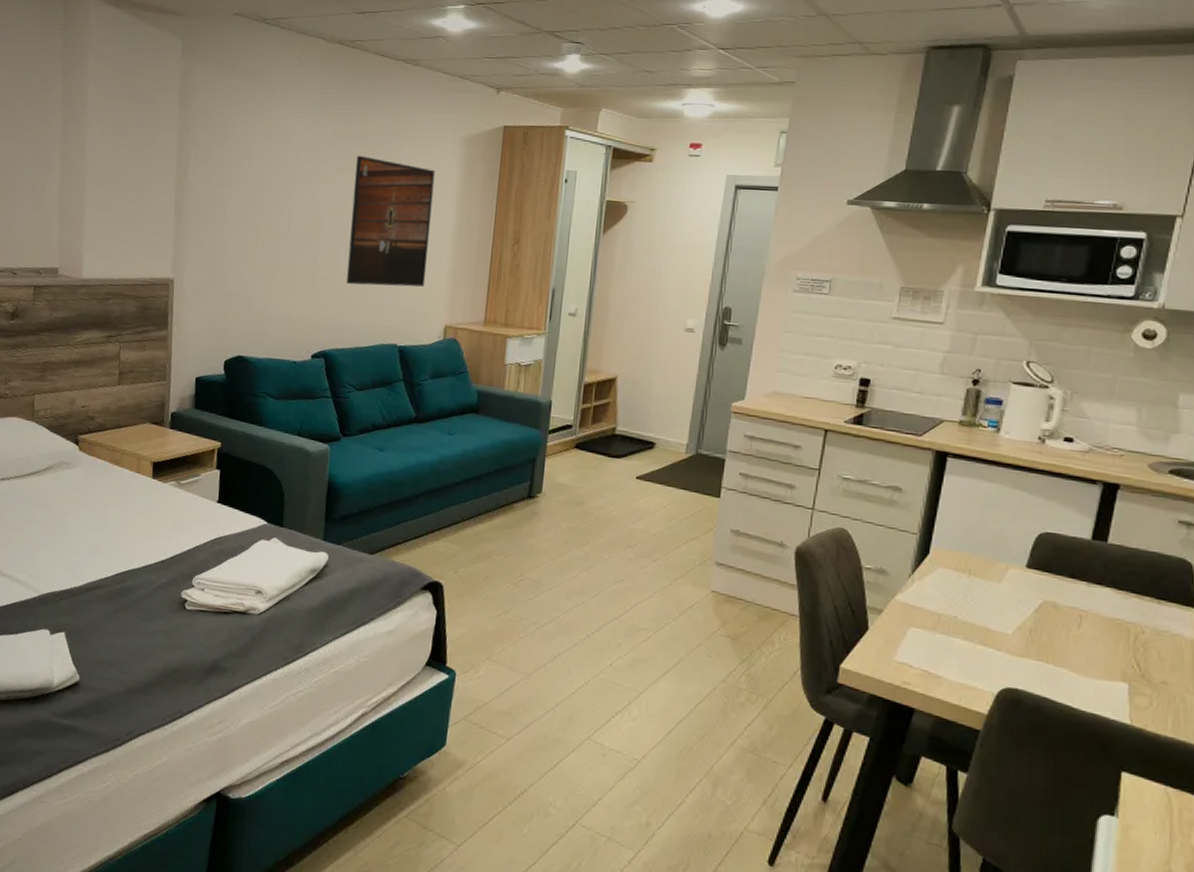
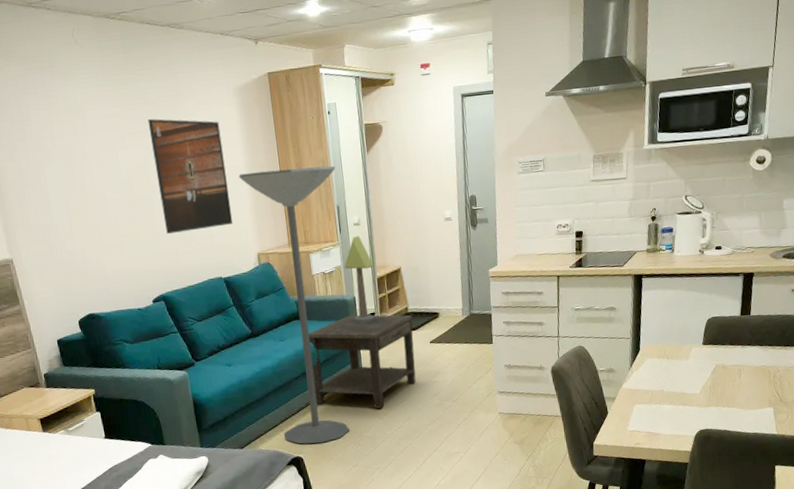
floor lamp: none [426,232,561,573] -> present [239,165,350,444]
side table: none [475,422,620,547] -> present [308,315,416,409]
table lamp: none [544,328,584,435] -> present [344,235,375,323]

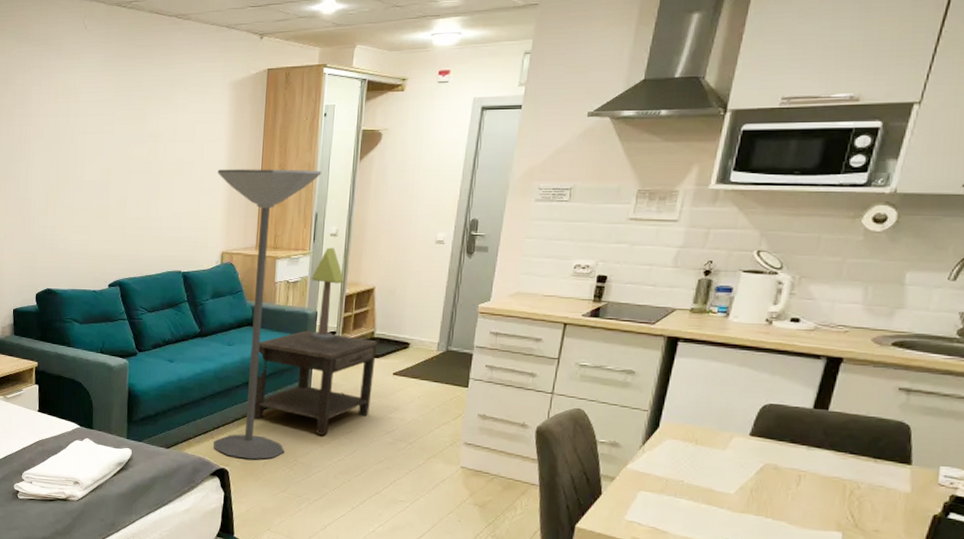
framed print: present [147,118,233,234] -> none [135,106,208,221]

